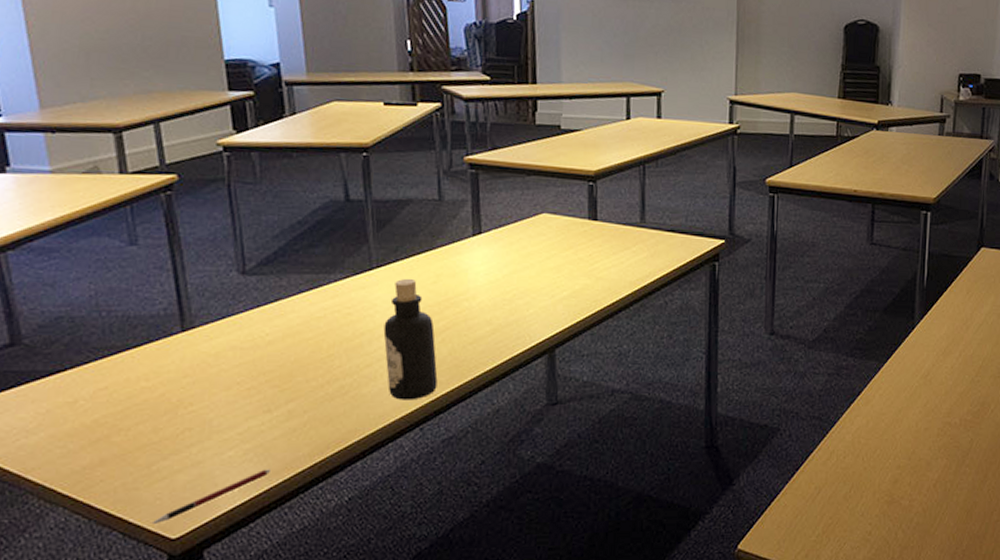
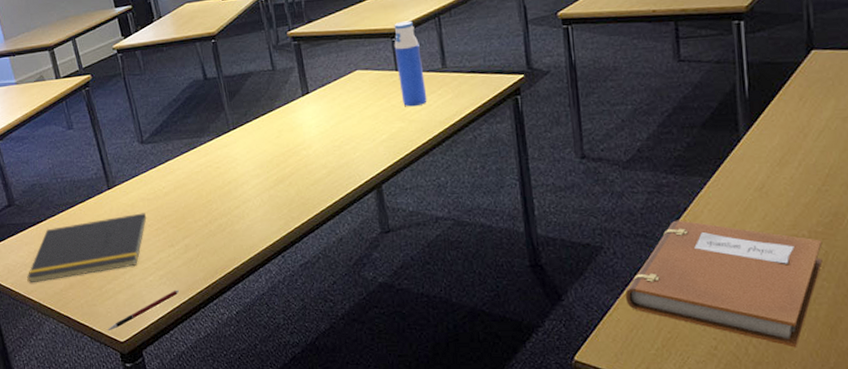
notepad: none [27,366,236,458] -> present [27,213,147,283]
bottle: present [383,278,438,400] -> none [244,135,291,234]
water bottle: none [590,164,620,263] -> present [394,21,427,107]
notebook: none [795,403,970,532] -> present [626,220,823,348]

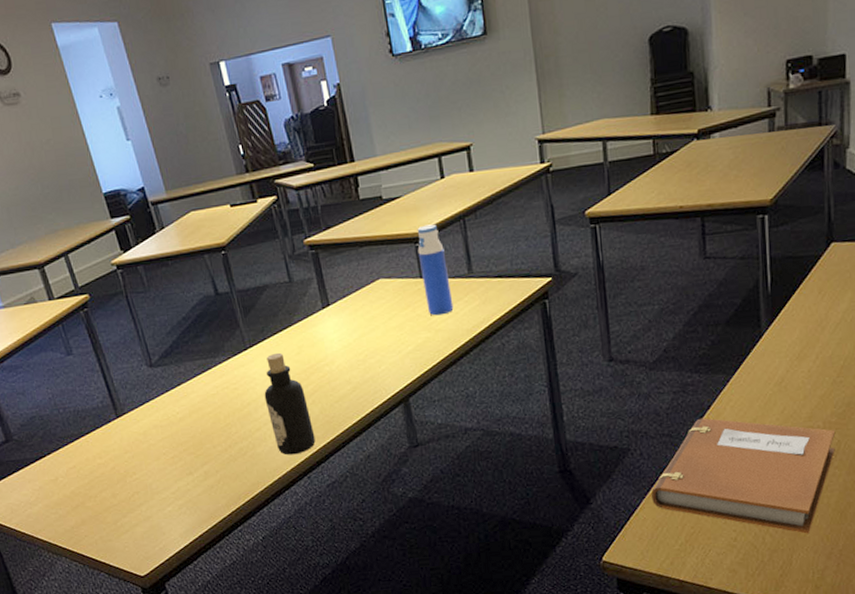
notepad: present [27,213,147,283] -> none [33,441,161,523]
pen: present [107,290,180,331] -> none [125,518,202,567]
bottle: none [244,135,291,234] -> present [264,352,316,455]

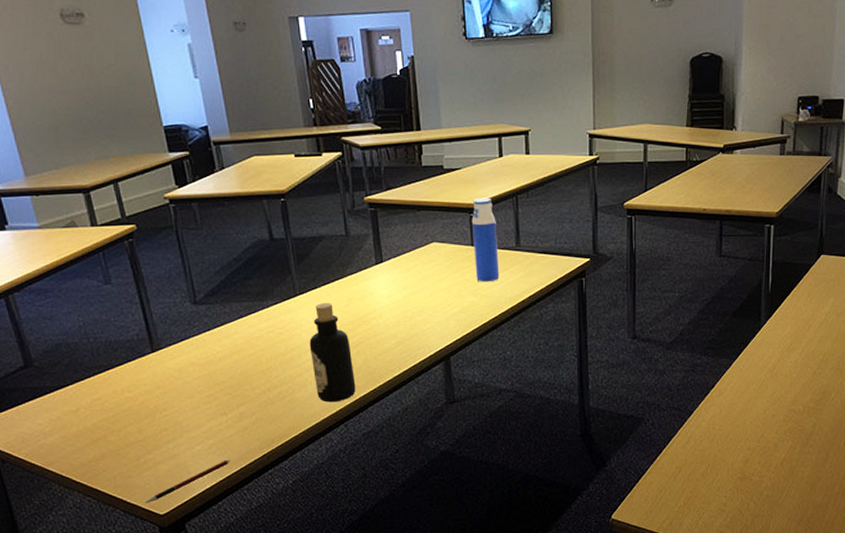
pen: none [125,518,202,567] -> present [144,459,231,504]
notebook: present [652,418,836,534] -> none [659,395,812,503]

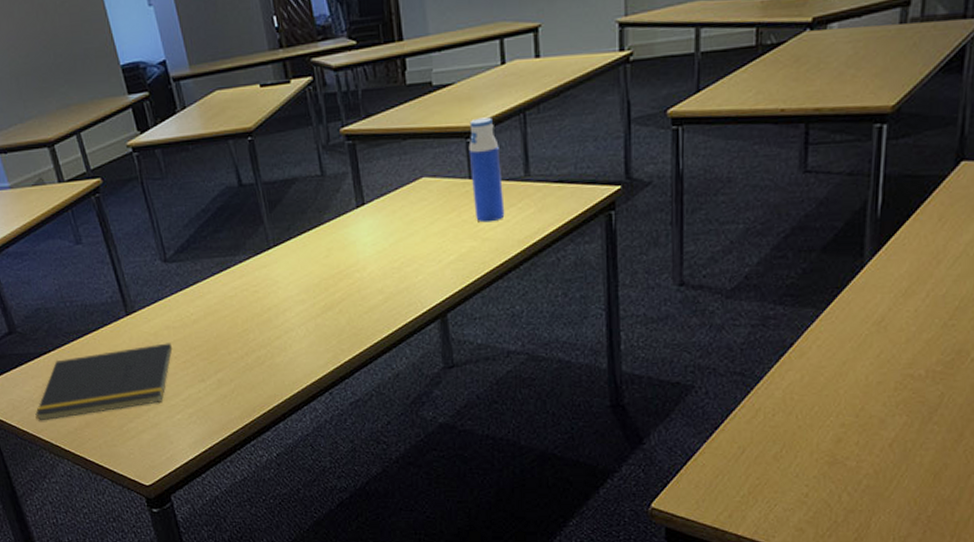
notepad: none [46,378,197,454] -> present [35,343,173,421]
pen: present [144,459,231,504] -> none [130,429,212,474]
bottle: present [309,302,356,403] -> none [287,254,340,368]

